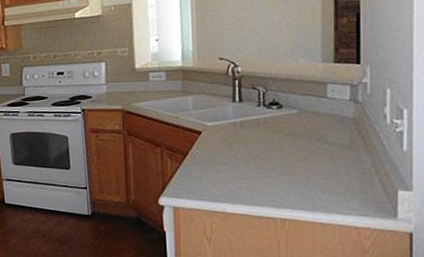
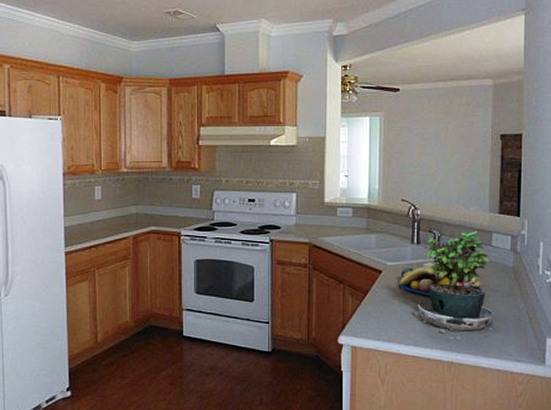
fruit bowl: none [221,119,318,154] -> present [399,263,482,296]
potted plant: none [243,83,333,197] -> present [417,231,495,340]

